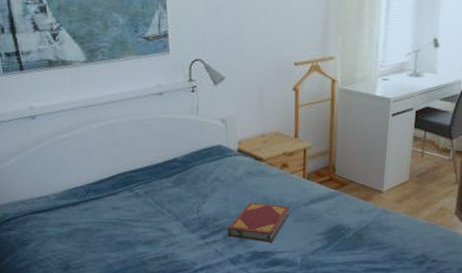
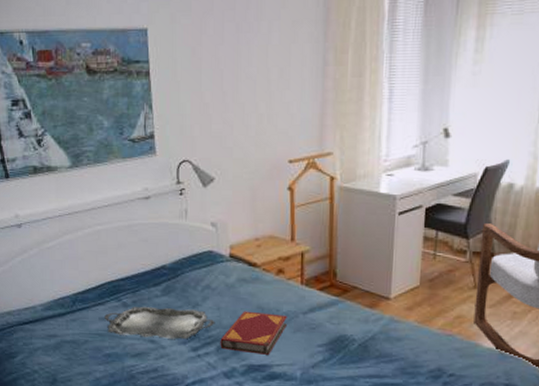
serving tray: none [117,196,223,228] -> present [105,306,215,340]

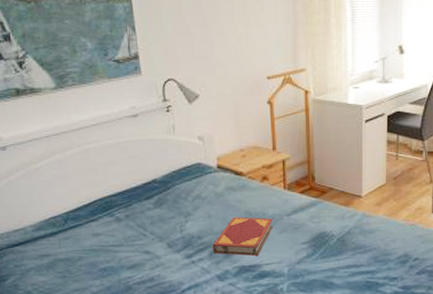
serving tray: present [105,306,215,340] -> none [98,219,207,249]

